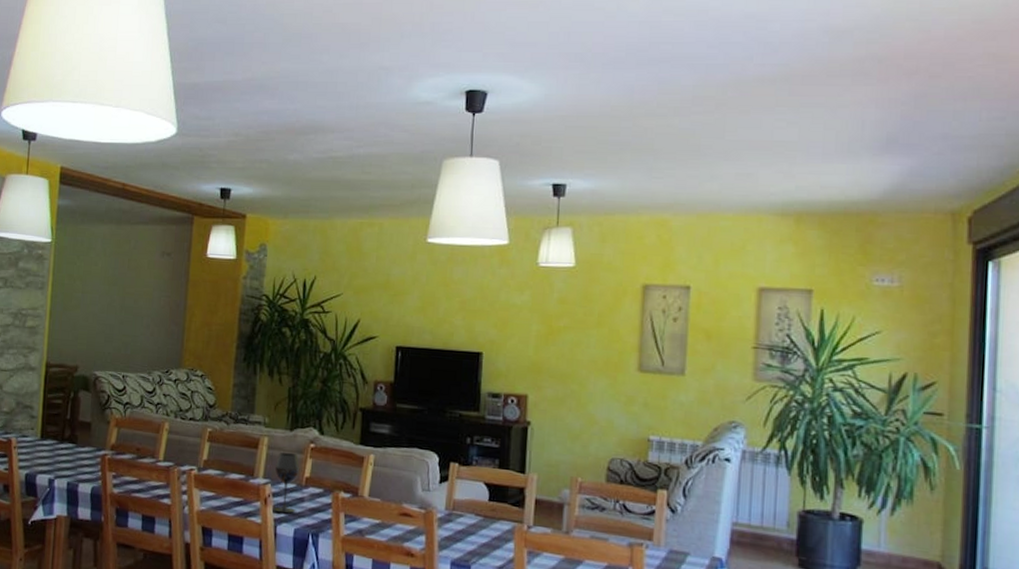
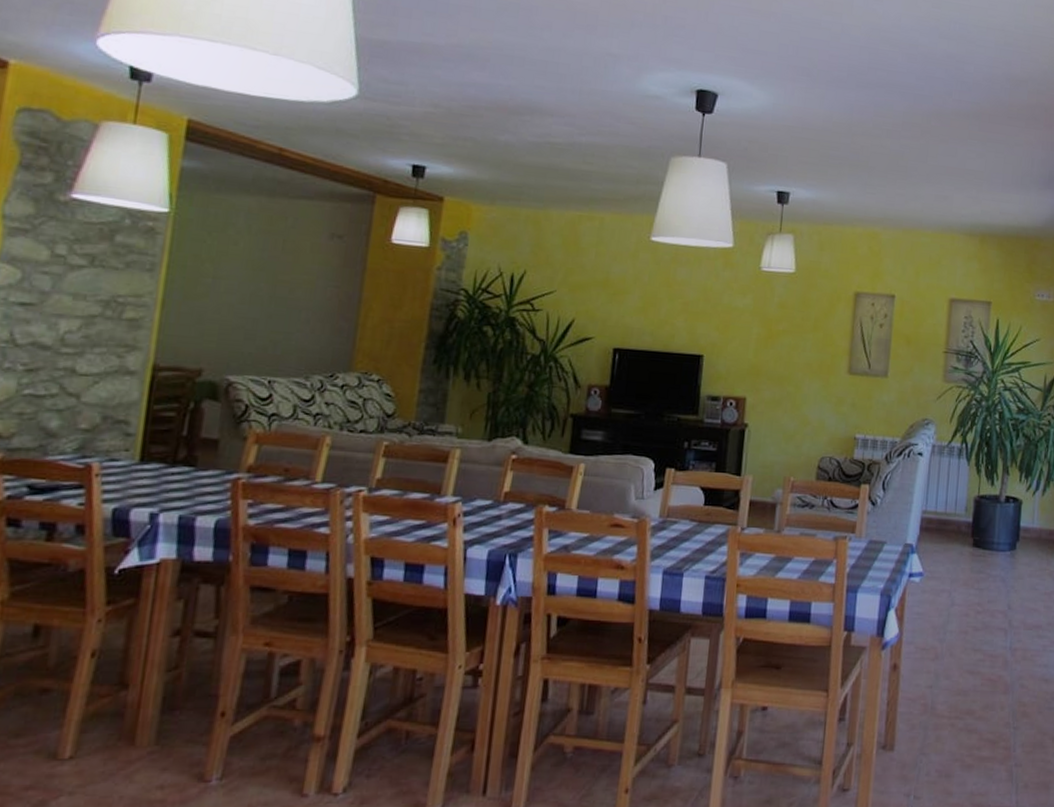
wineglass: present [273,452,299,513] -> none [463,465,498,533]

